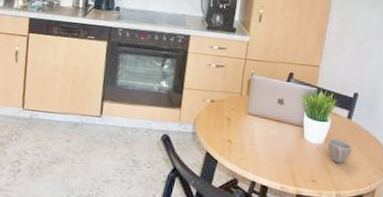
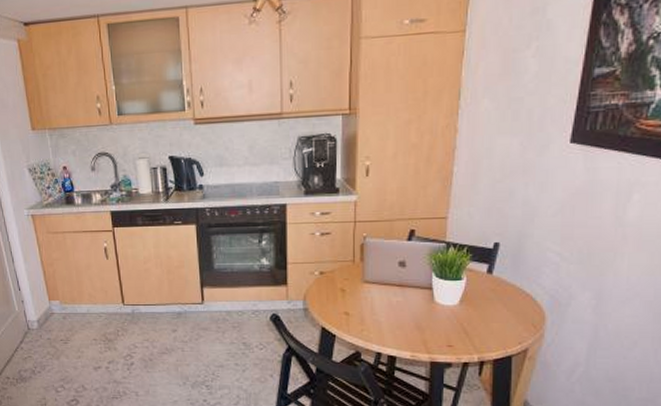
cup: present [328,138,352,164] -> none [464,298,496,325]

